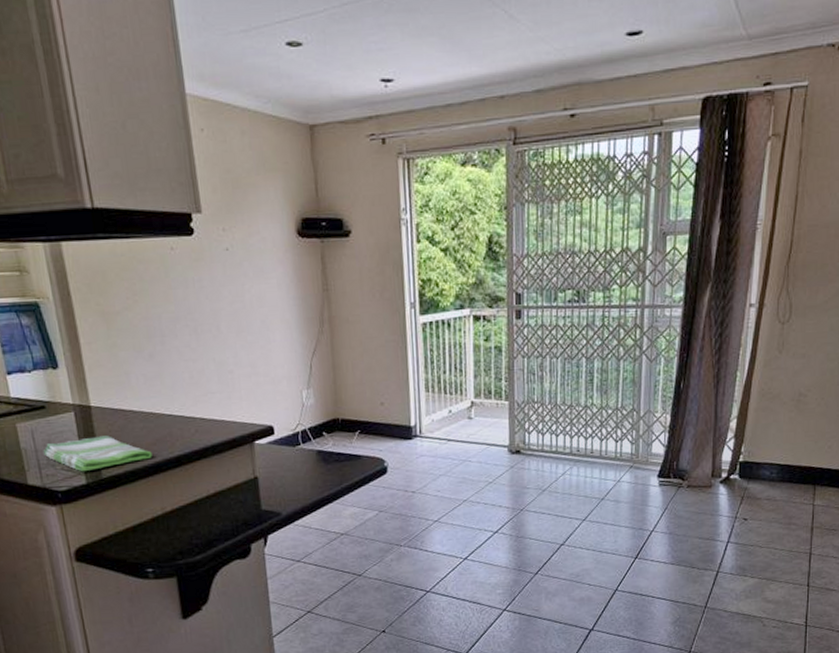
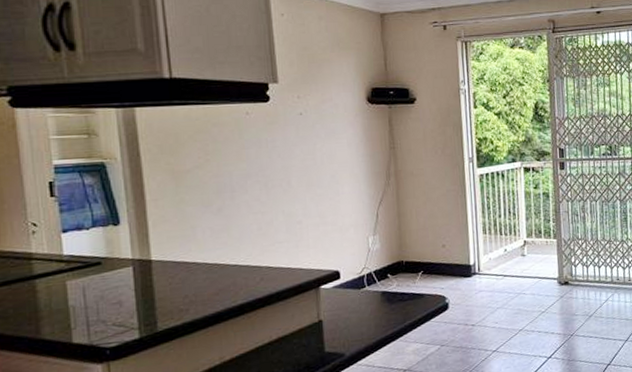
dish towel: present [43,436,152,472] -> none [93,288,214,327]

